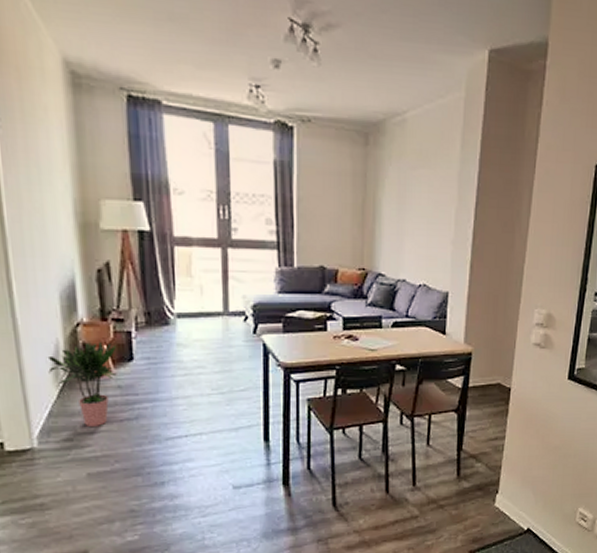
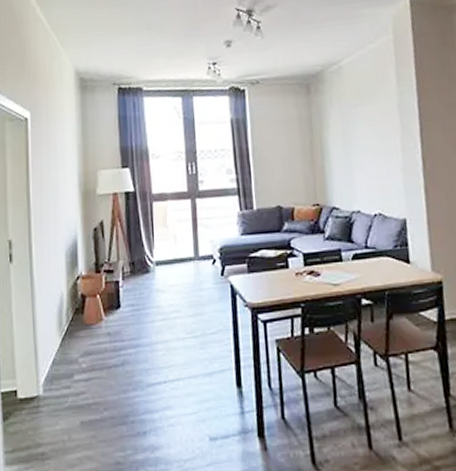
potted plant: present [47,341,117,426] -> none [54,291,107,374]

